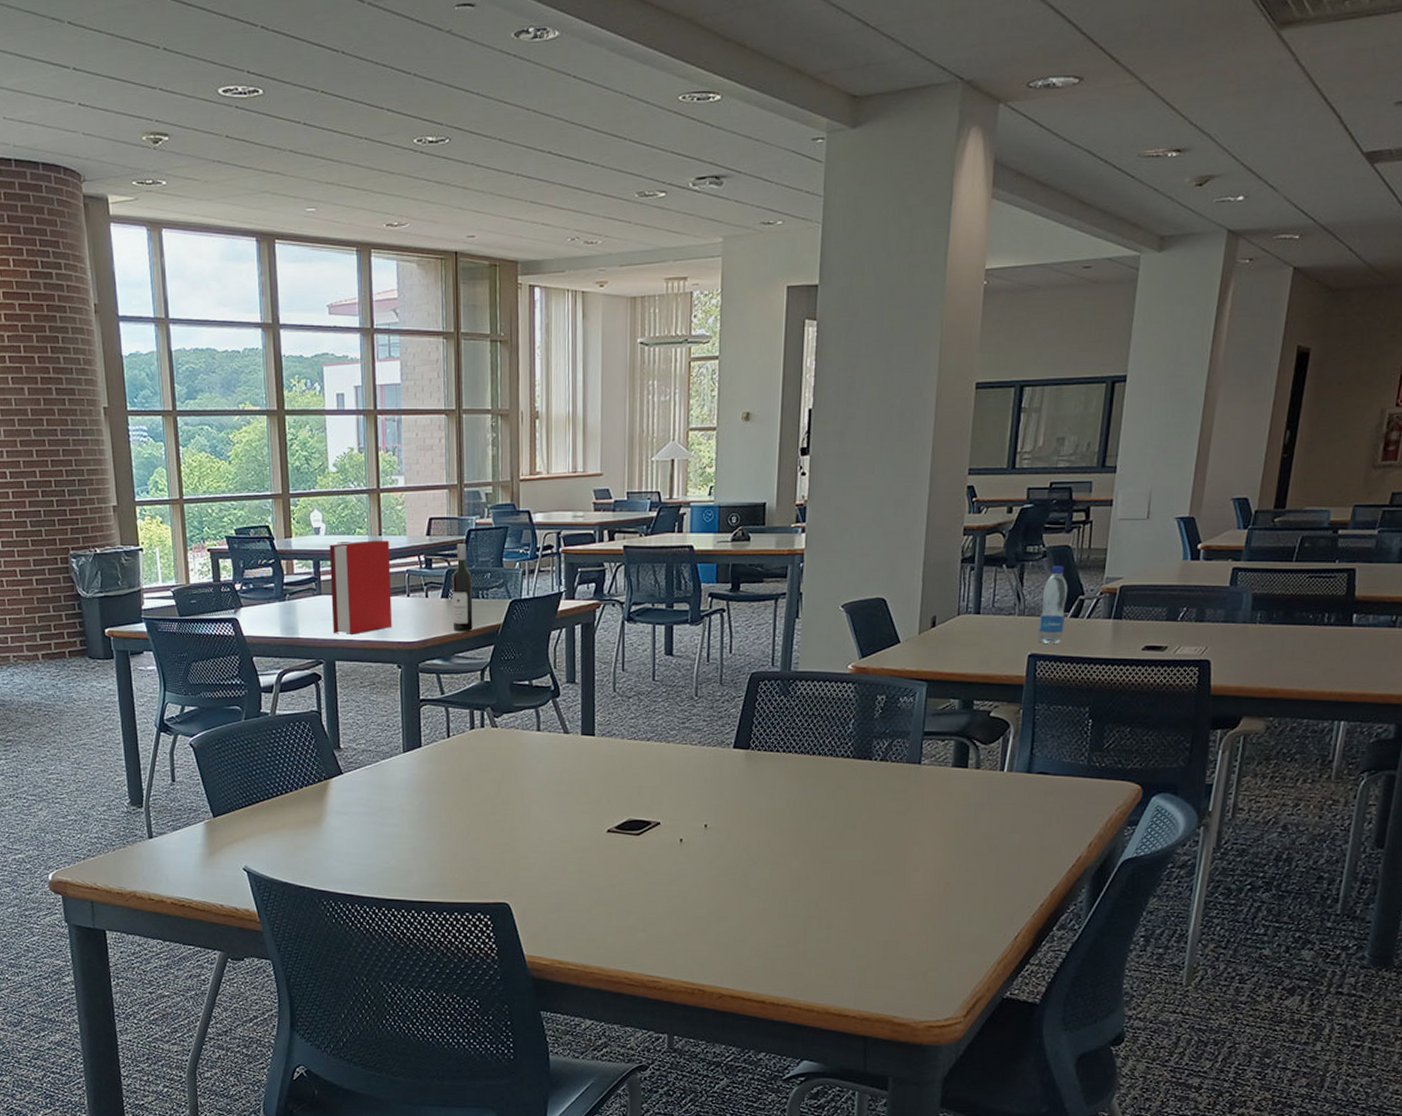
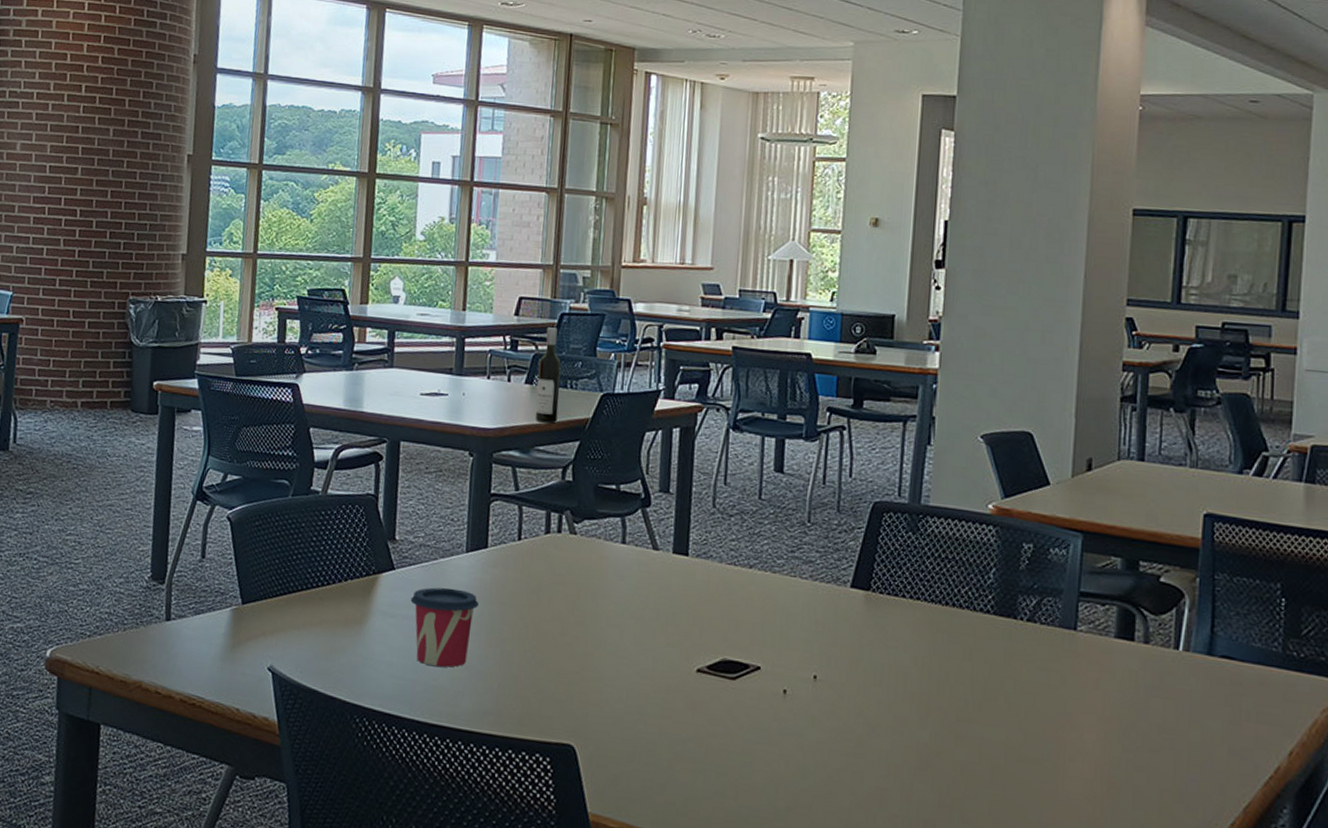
book: present [329,540,392,634] -> none [401,314,473,414]
cup: none [359,784,418,852] -> present [410,587,479,668]
bottle: present [1038,566,1068,644] -> none [1214,415,1249,505]

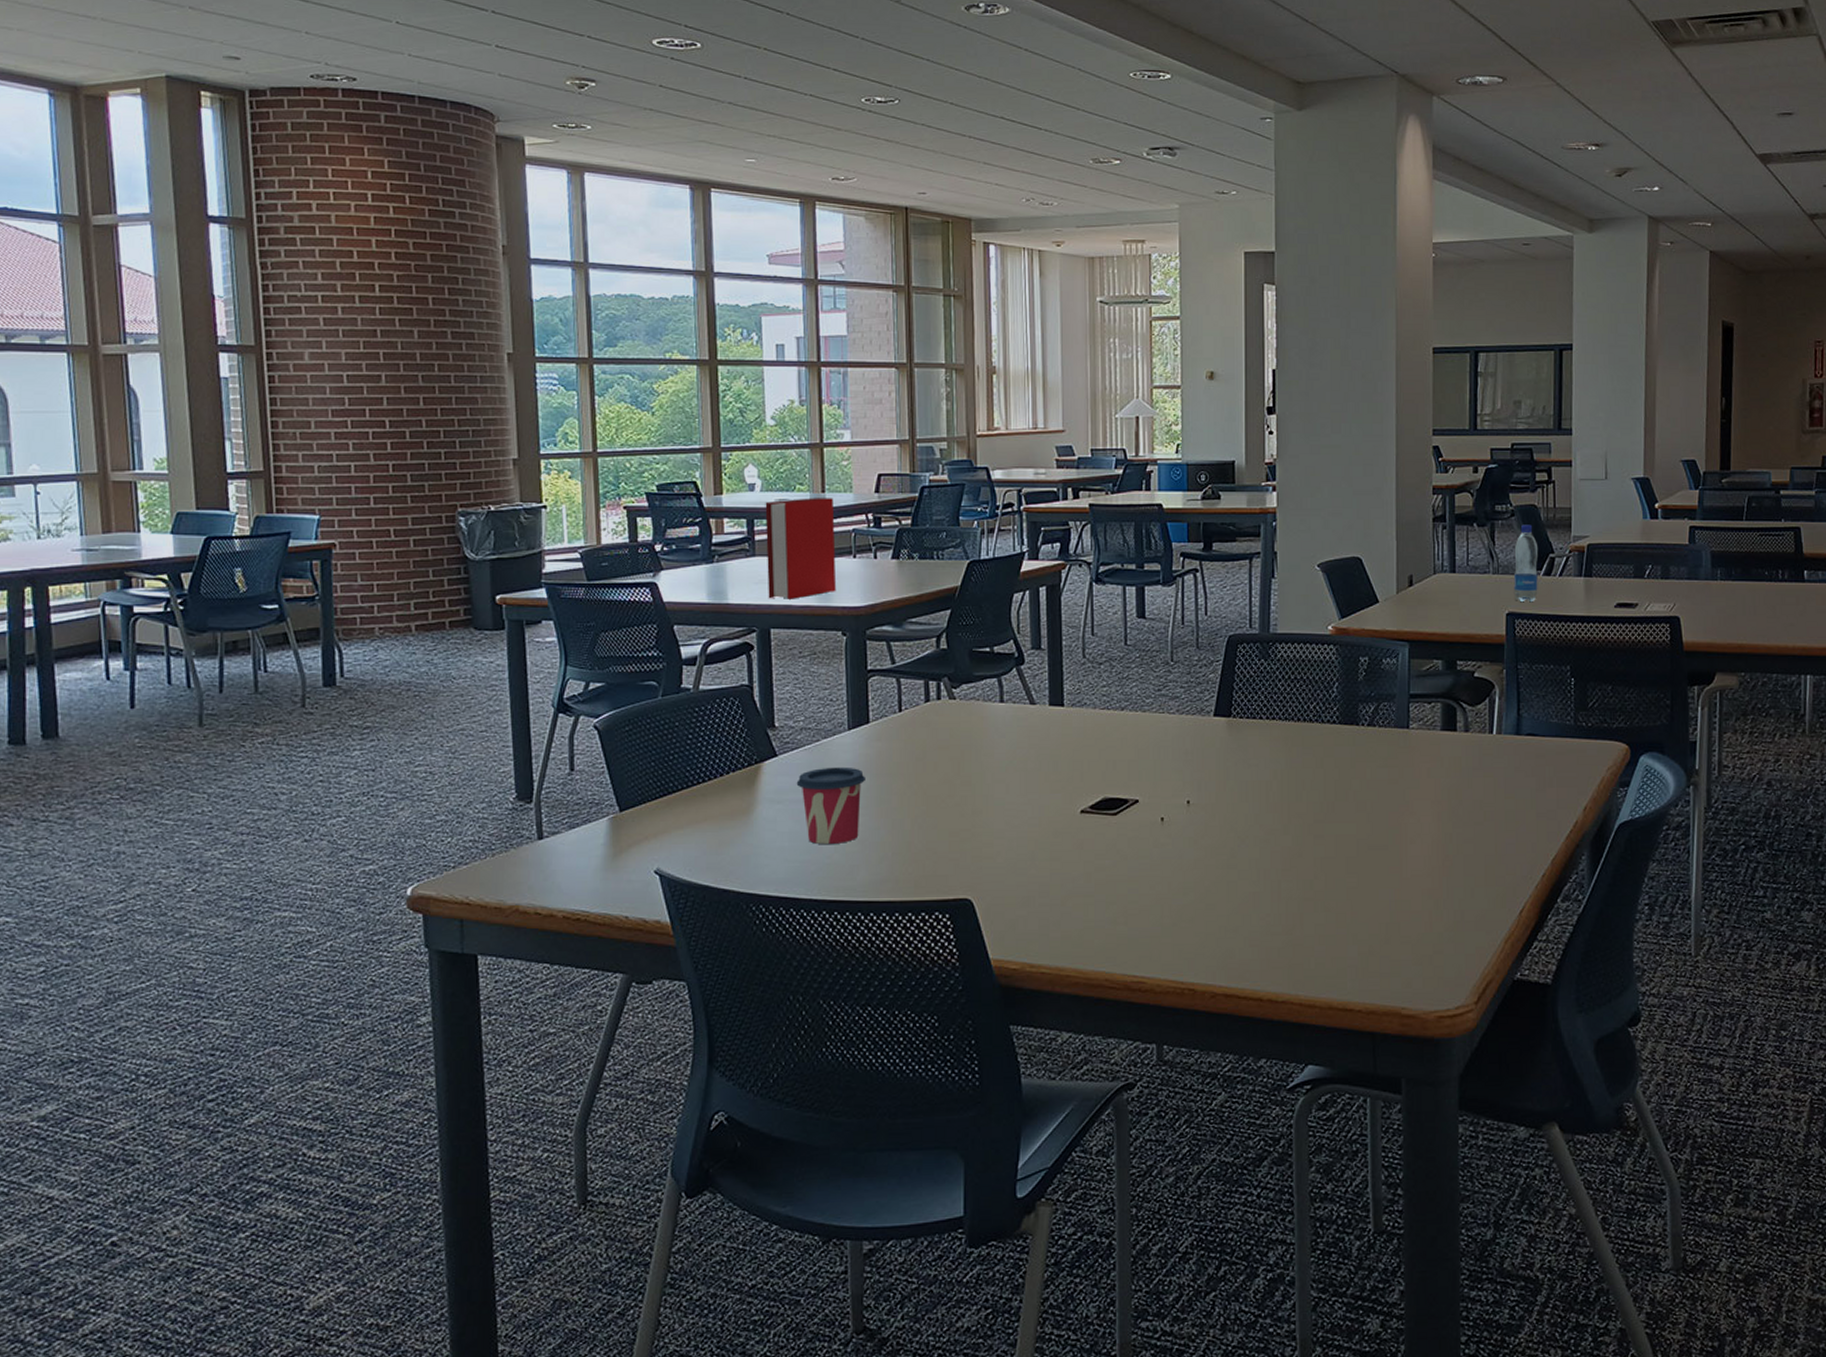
book: none [401,314,473,414] -> present [765,498,837,599]
bottle: present [534,327,561,423] -> none [903,501,927,595]
bottle: none [1214,415,1249,505] -> present [1513,524,1539,603]

